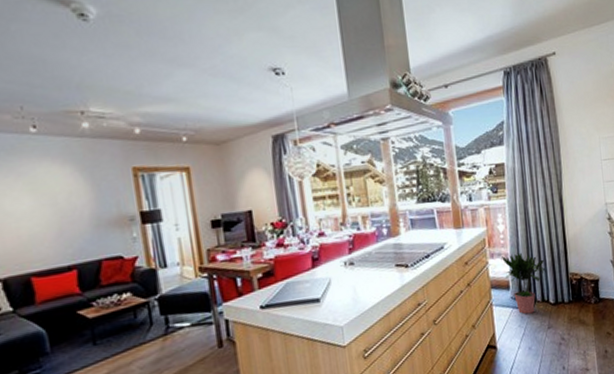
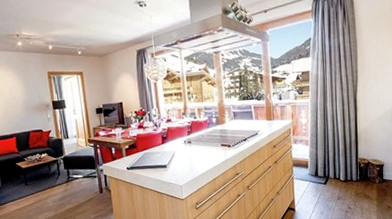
potted plant: present [502,252,546,315] -> none [303,140,339,187]

